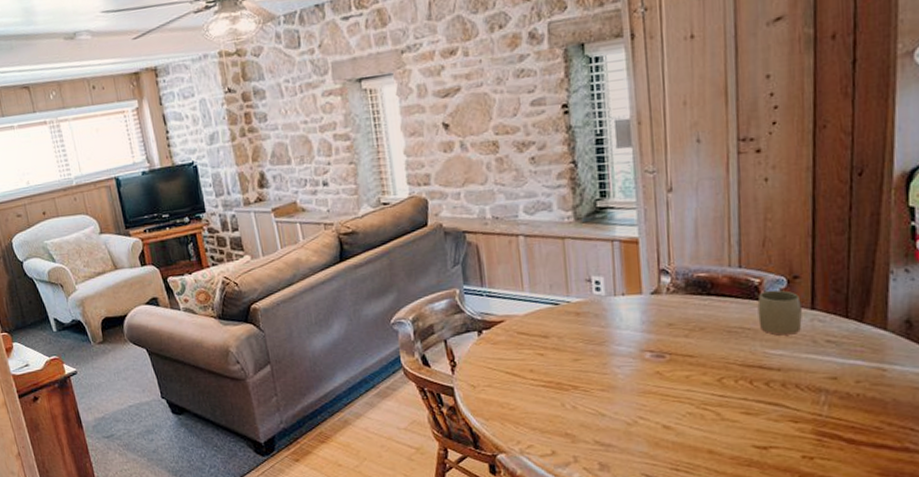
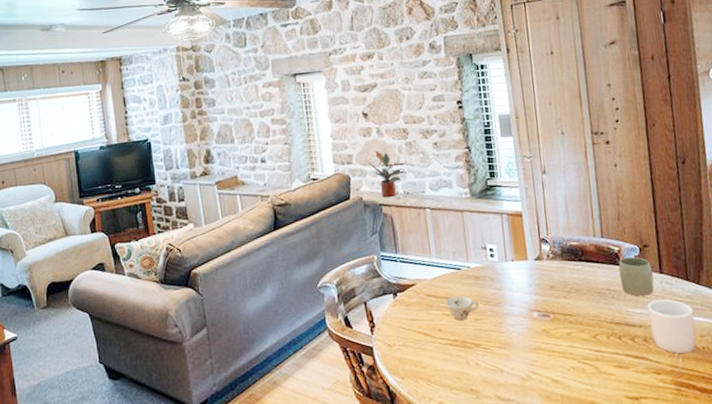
potted plant: none [450,169,495,224] -> present [369,151,405,198]
teacup: none [539,334,579,361] -> present [445,296,479,321]
mug: none [789,339,851,401] -> present [647,299,697,354]

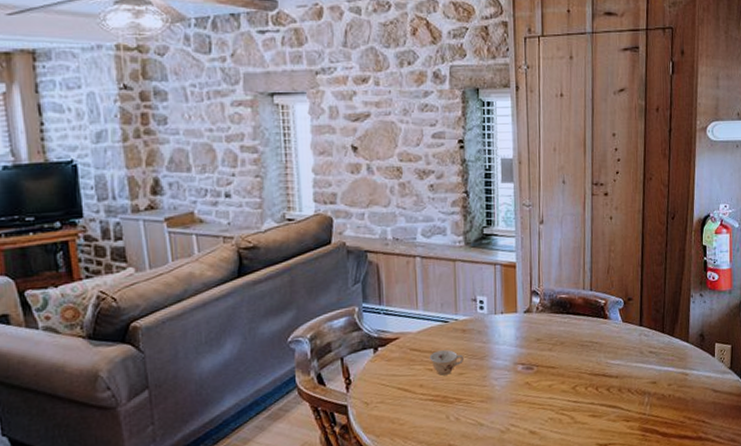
potted plant: present [369,151,405,198] -> none [355,190,397,244]
mug: present [618,256,654,296] -> none [603,309,633,348]
mug: present [647,299,697,354] -> none [624,350,665,402]

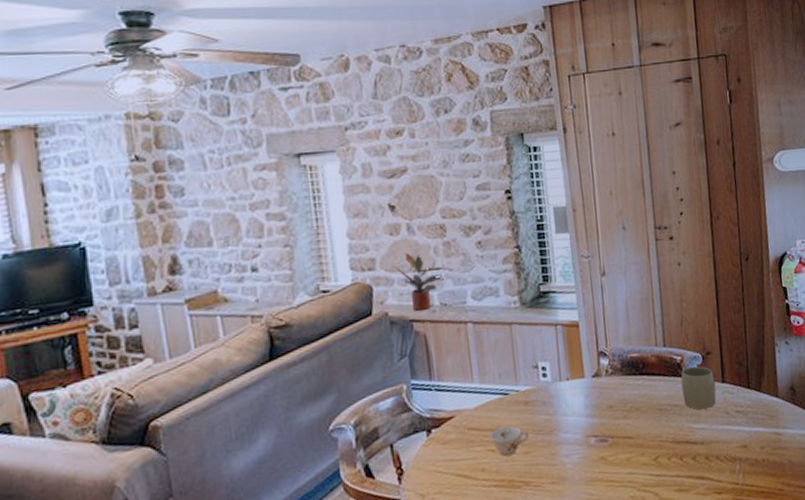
potted plant: none [355,190,397,244] -> present [396,253,443,312]
mug: none [603,309,633,348] -> present [680,366,717,410]

